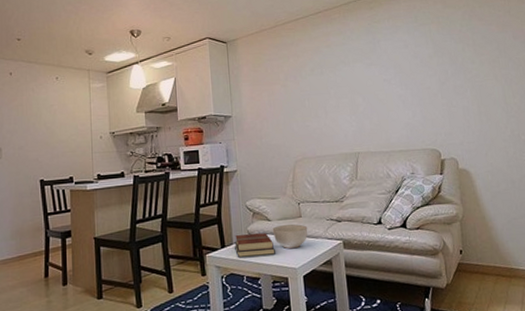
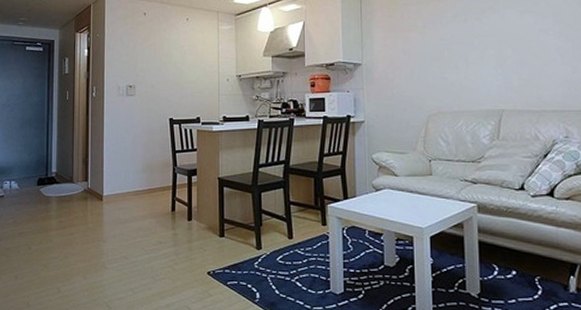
books: present [234,233,275,257] -> none [358,188,401,211]
bowl: present [272,224,308,249] -> none [399,182,438,208]

